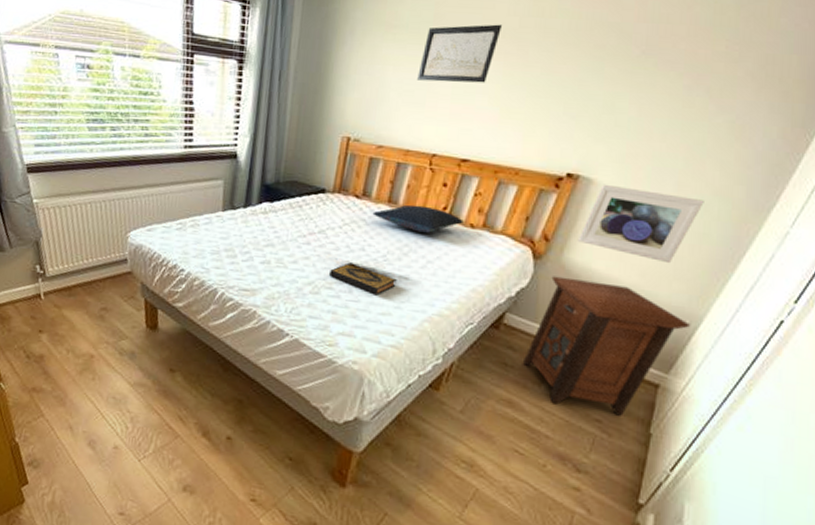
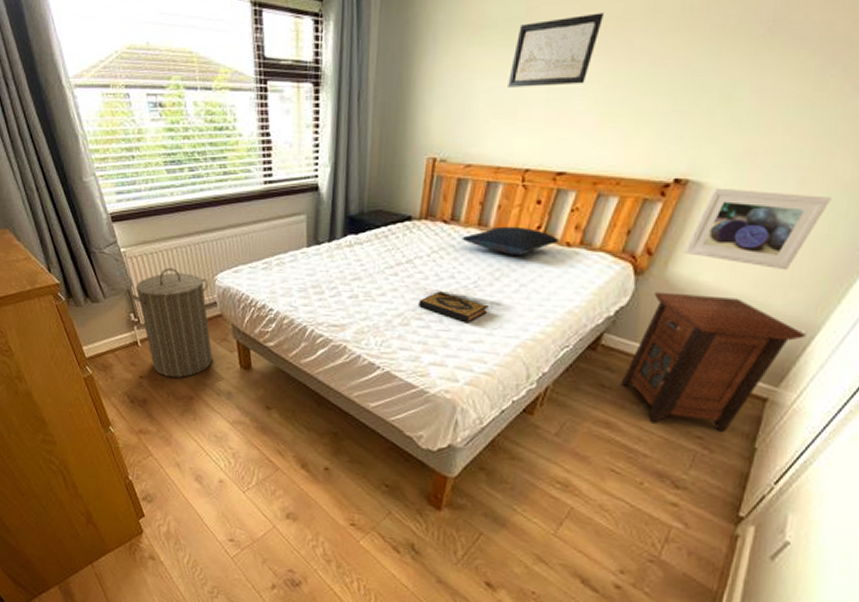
laundry hamper: none [38,222,121,334] -> present [130,268,213,378]

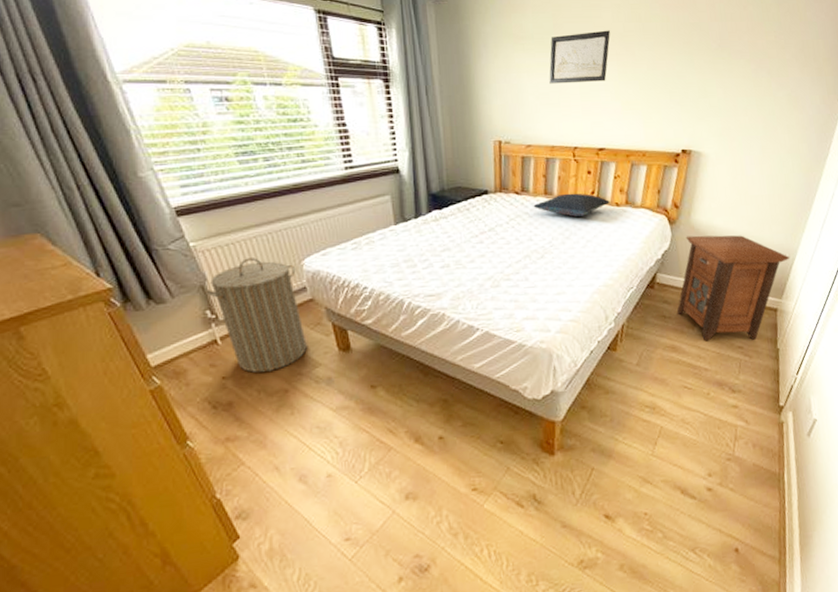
hardback book: present [419,291,489,323] -> none [505,253,565,279]
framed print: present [683,187,832,271] -> none [699,155,782,212]

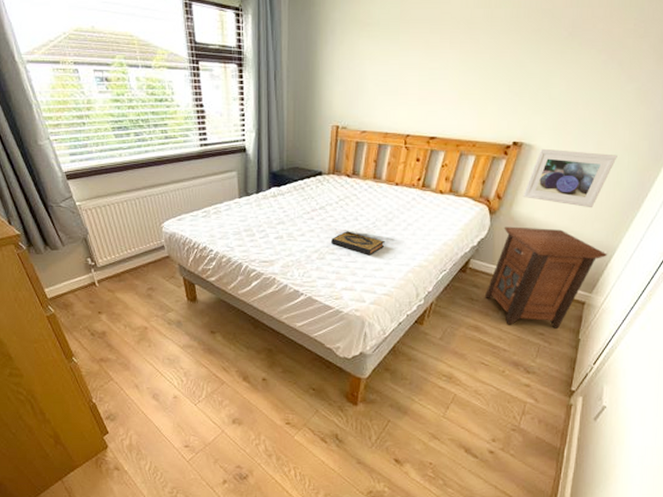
laundry hamper: present [204,258,307,373] -> none [87,218,163,311]
hardback book: none [505,253,565,279] -> present [331,231,385,256]
pillow: present [533,193,610,217] -> none [362,179,434,201]
wall art: present [549,30,610,84] -> none [390,17,457,72]
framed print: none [699,155,782,212] -> present [522,148,618,208]

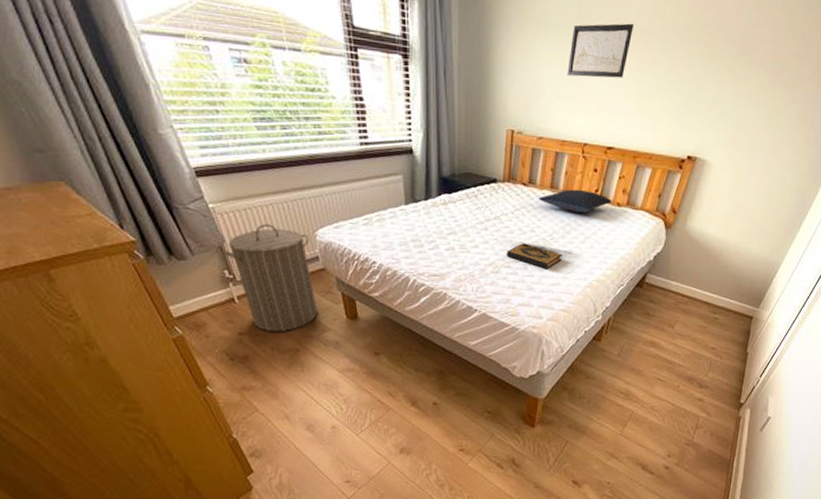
laundry hamper: none [87,218,163,311] -> present [223,224,318,331]
pillow: none [362,179,434,201] -> present [538,189,612,213]
wall art: none [390,17,457,72] -> present [567,23,633,78]
nightstand: present [484,226,607,329] -> none [660,241,772,343]
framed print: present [522,148,618,208] -> none [696,164,782,225]

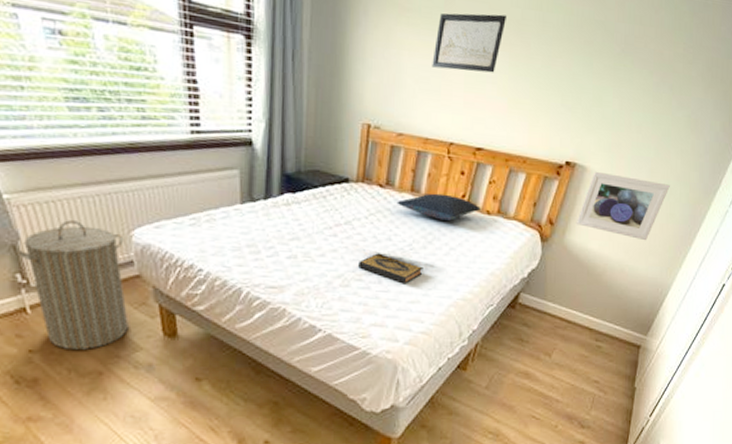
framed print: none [696,164,782,225] -> present [576,171,670,241]

